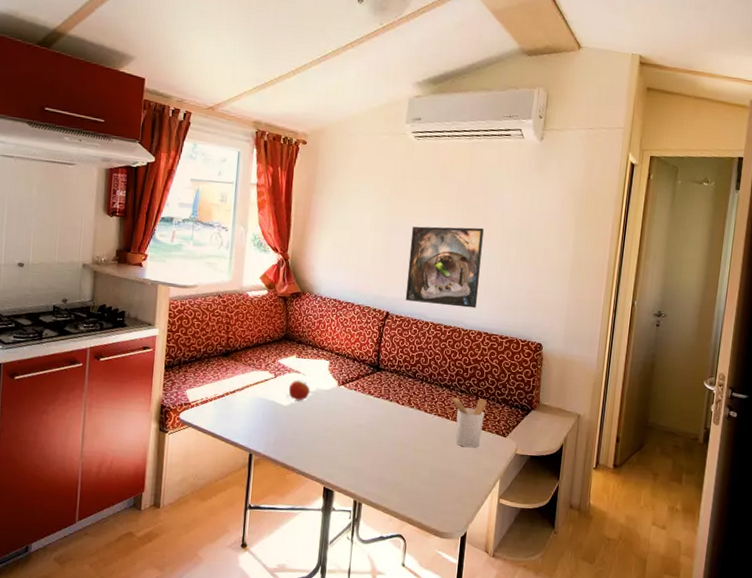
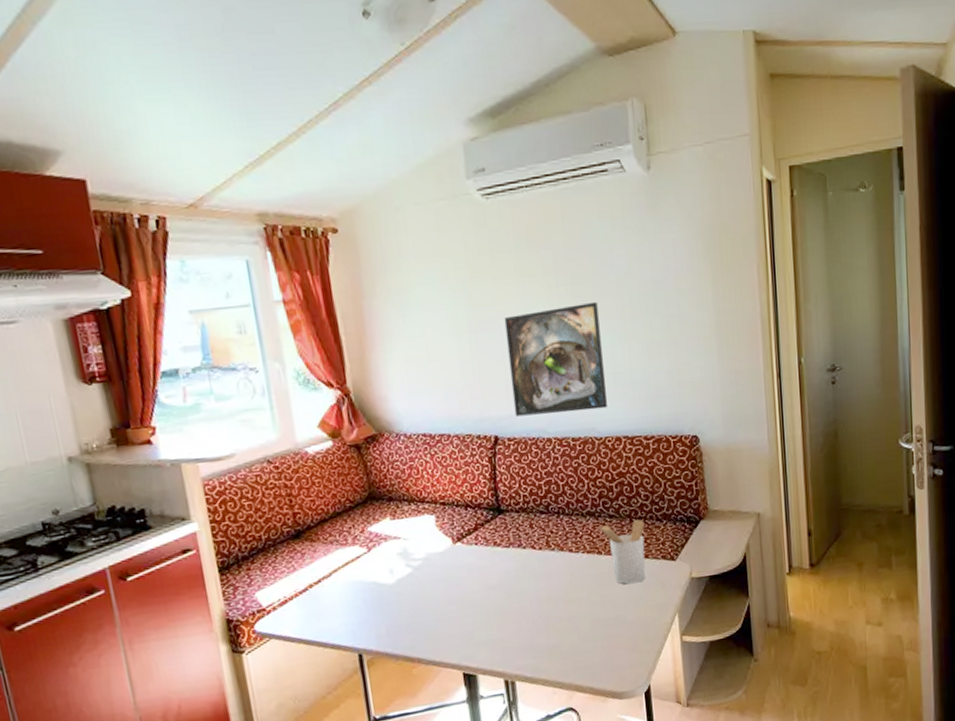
apple: present [288,380,310,401] -> none [389,548,419,575]

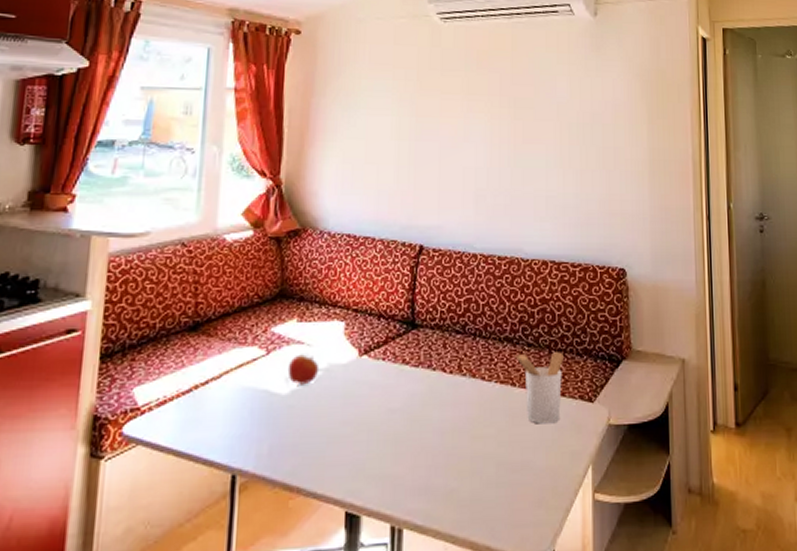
apple: none [389,548,419,575] -> present [287,354,320,385]
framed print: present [504,301,608,417] -> none [443,125,538,230]

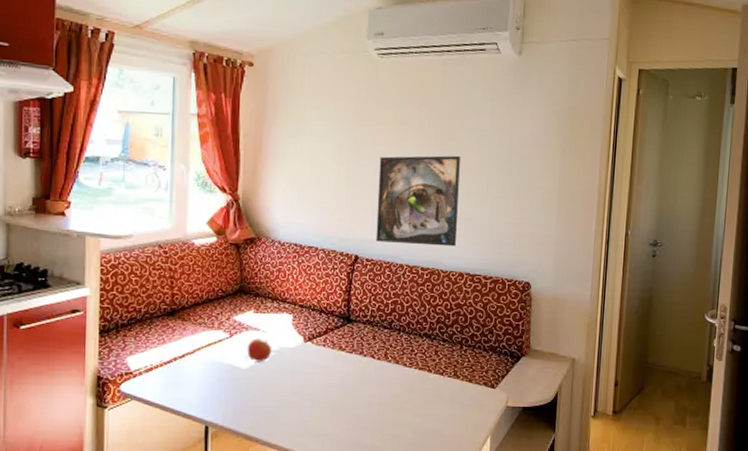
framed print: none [443,125,538,230] -> present [375,155,461,247]
utensil holder: present [514,352,563,424] -> none [431,347,473,403]

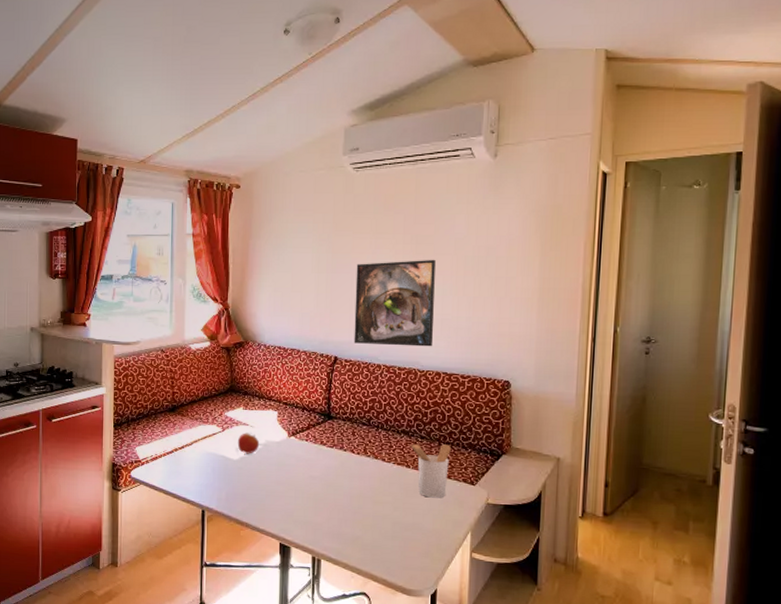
utensil holder: none [431,347,473,403] -> present [409,444,451,498]

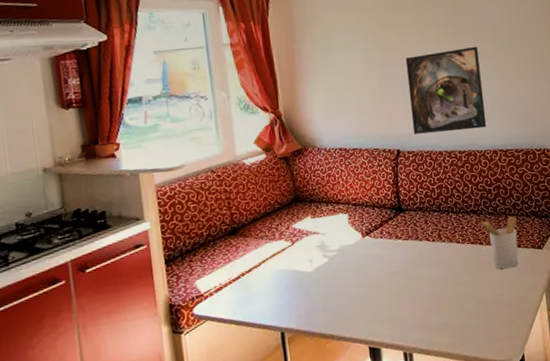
apple: present [237,433,260,454] -> none [309,241,334,264]

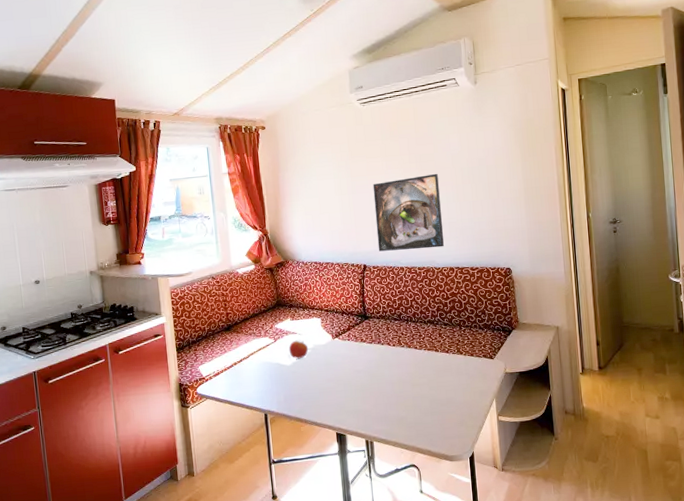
apple: none [309,241,334,264] -> present [288,340,309,359]
utensil holder: present [479,216,519,269] -> none [435,327,471,375]

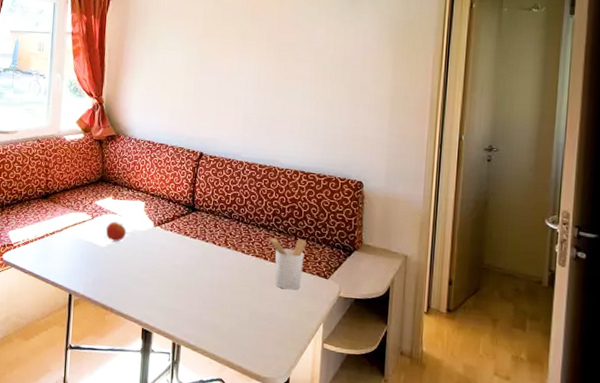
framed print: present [372,173,444,252] -> none [218,65,298,147]
utensil holder: none [435,327,471,375] -> present [267,237,306,290]

